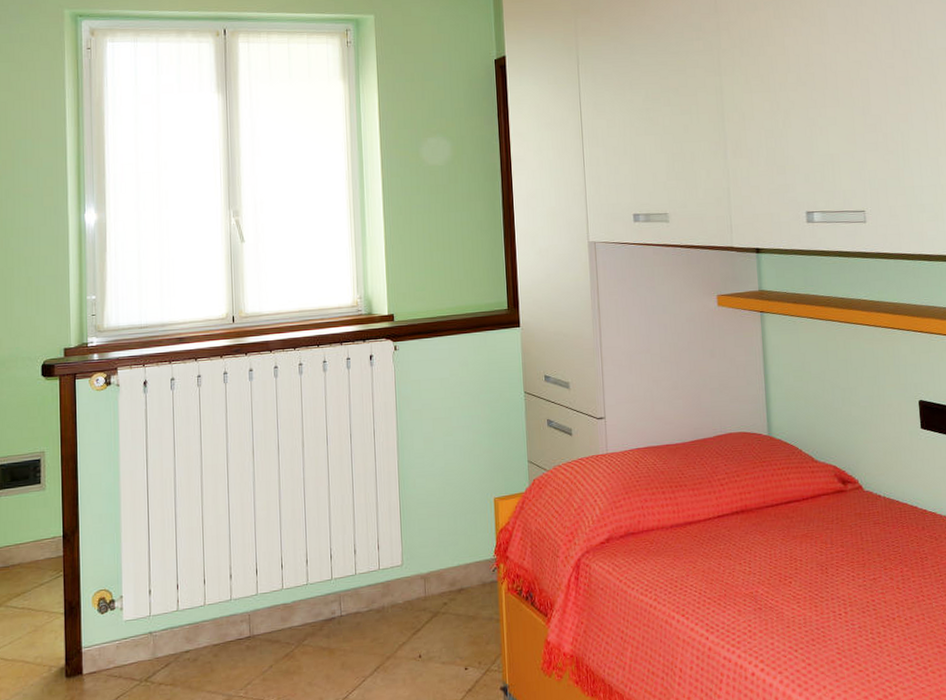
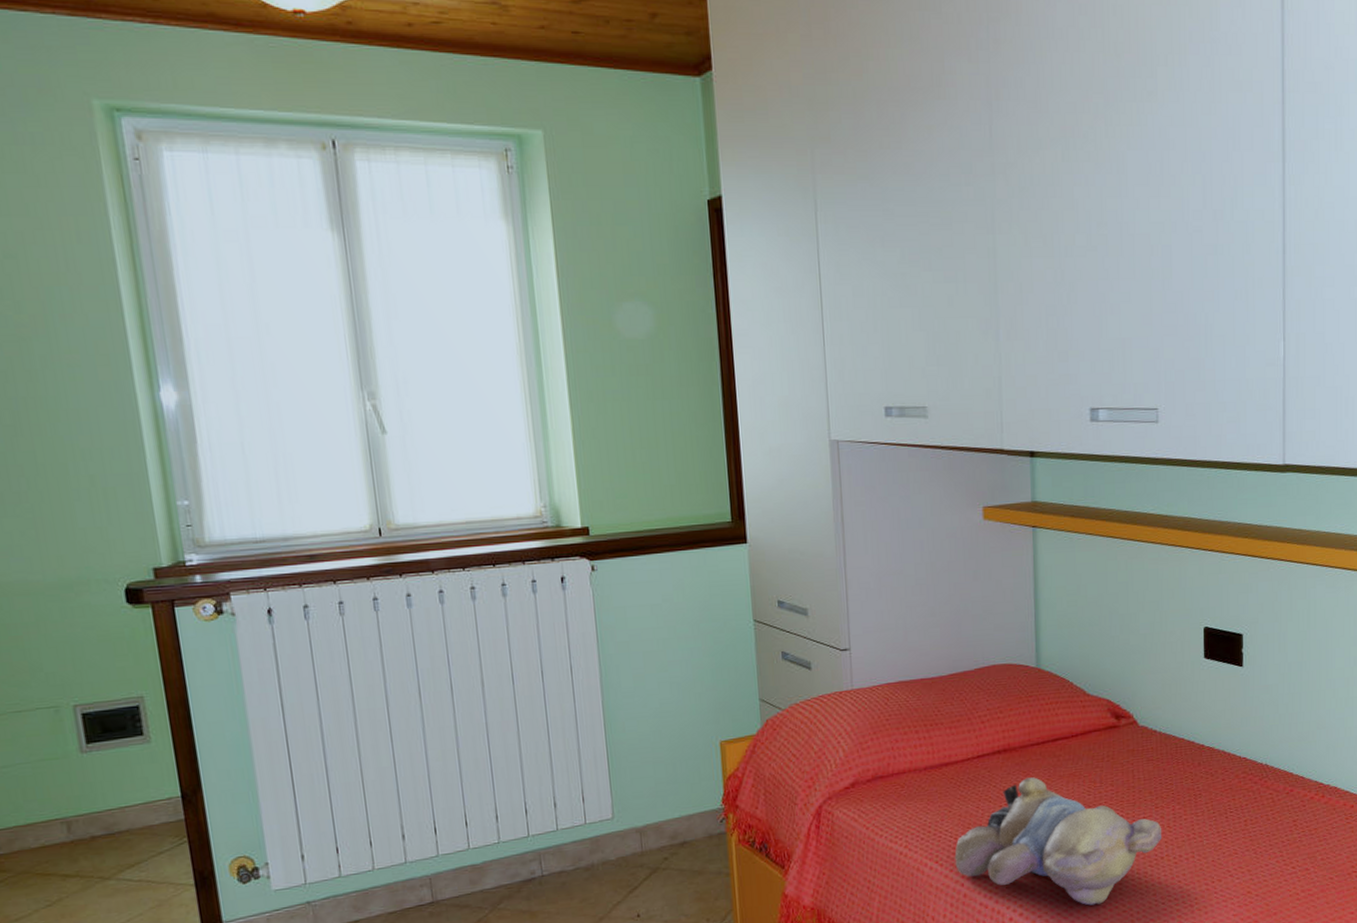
teddy bear: none [699,537,893,664] -> present [954,777,1162,906]

